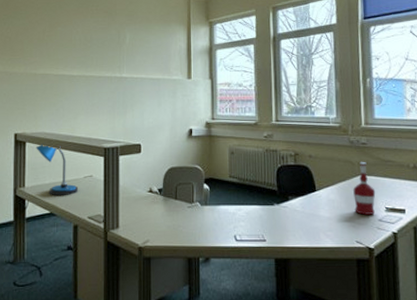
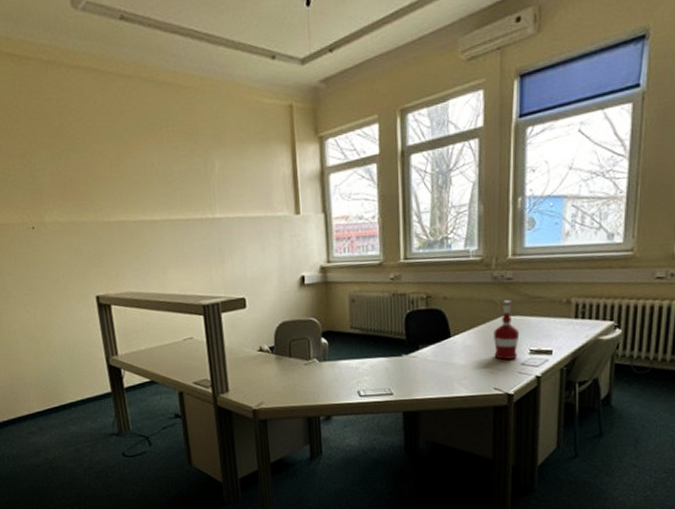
desk lamp: present [36,143,79,195] -> none [123,304,179,362]

